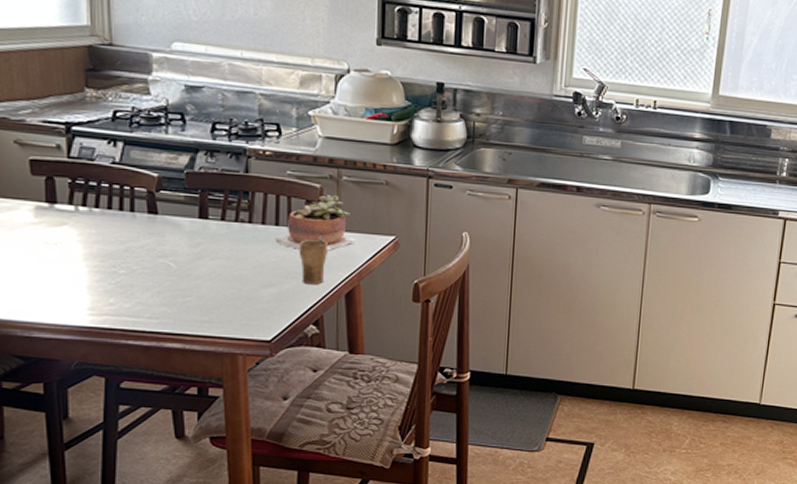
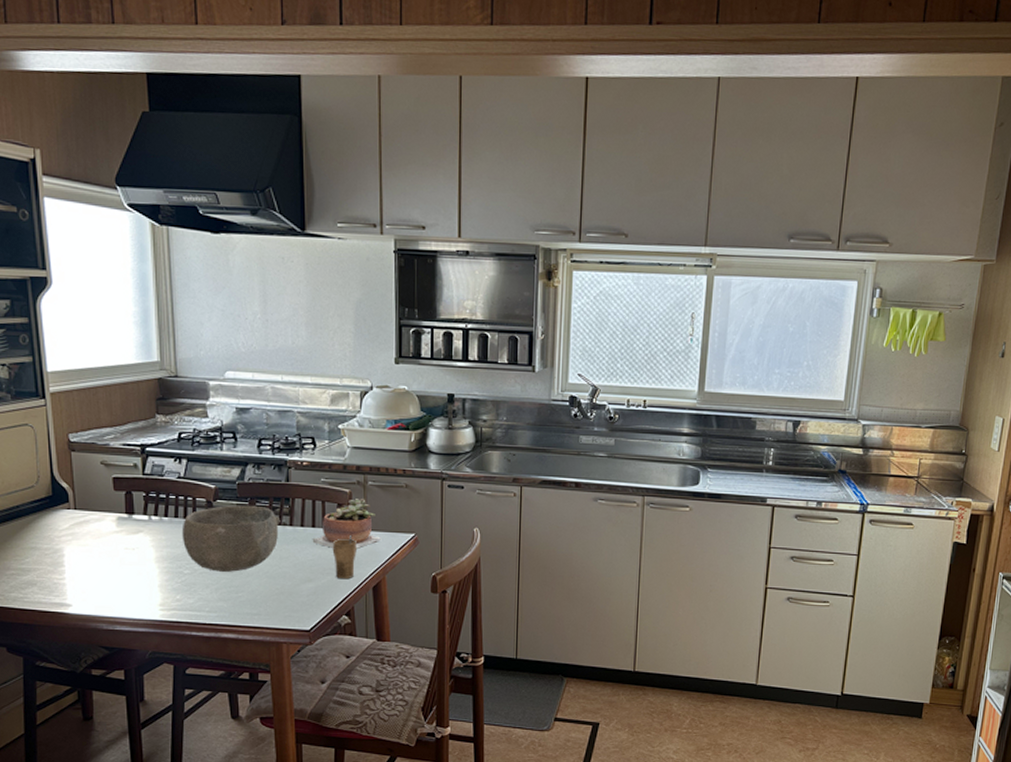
bowl: none [116,197,238,274] -> present [181,505,281,572]

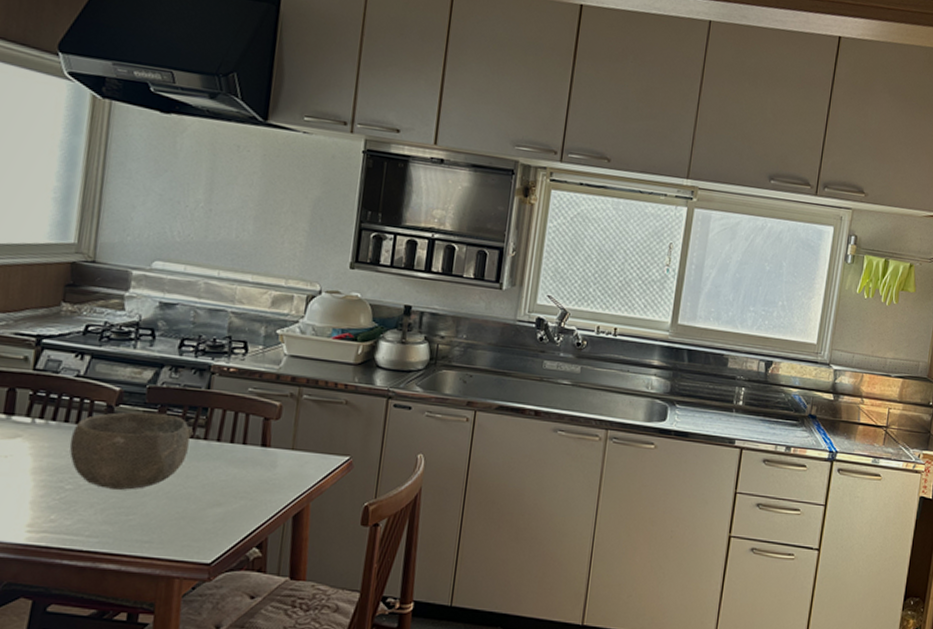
succulent plant: present [312,499,383,549] -> none [228,413,313,470]
cup: present [332,534,357,580] -> none [250,453,281,506]

